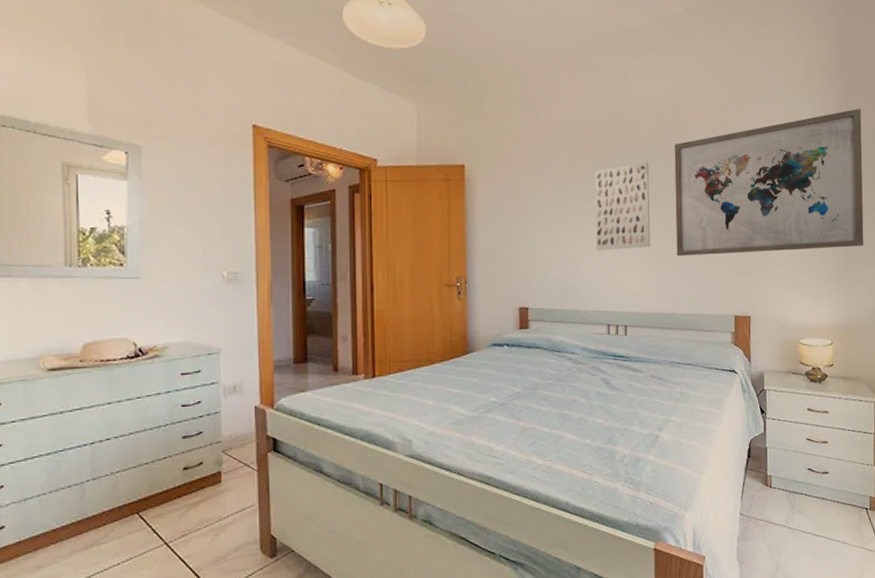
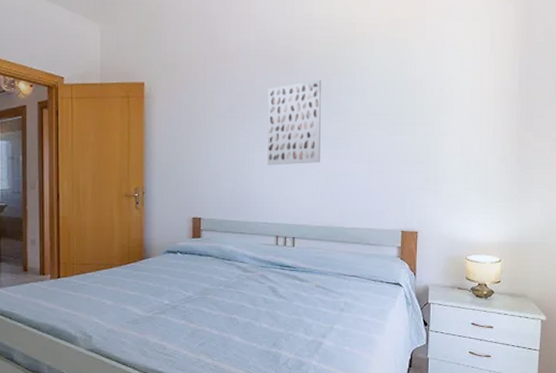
wall art: present [674,108,864,256] -> none [346,24,543,172]

